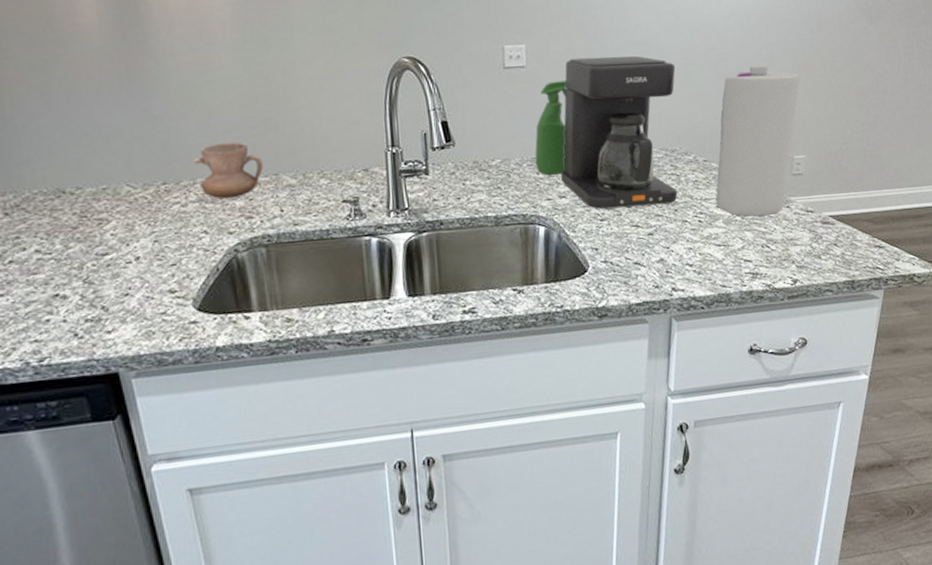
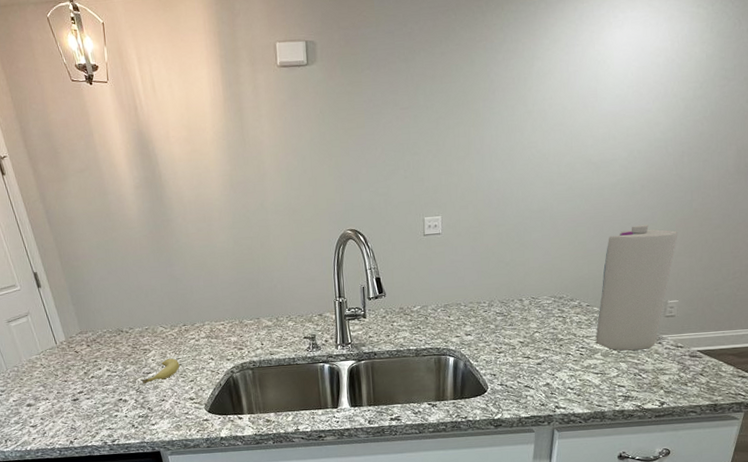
fruit: none [93,232,155,271] -> present [142,358,180,384]
ceramic jug: present [193,141,263,199] -> none [202,295,249,336]
spray bottle: present [535,81,567,175] -> none [447,243,474,318]
coffee maker: present [561,55,678,209] -> none [468,221,566,344]

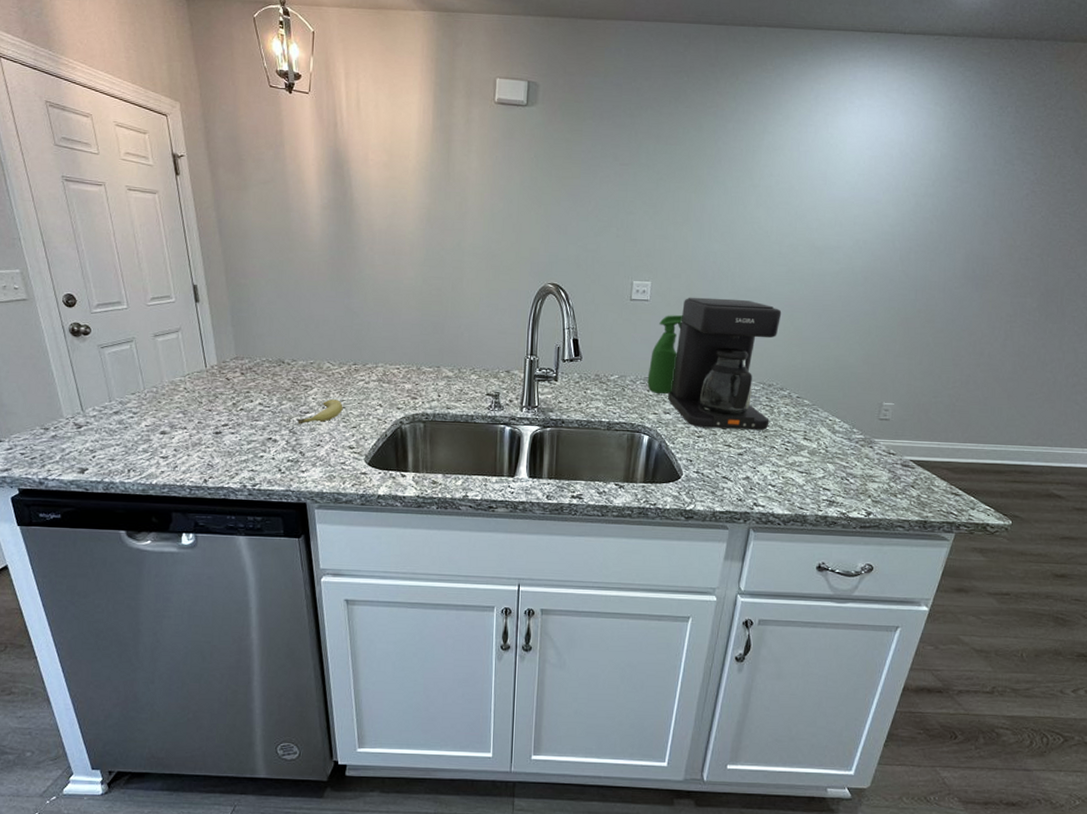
spray bottle: none [447,243,474,318] -> present [647,315,683,394]
coffee maker: none [468,221,566,344] -> present [668,297,782,430]
paper towel holder: present [596,224,678,351] -> none [803,318,899,452]

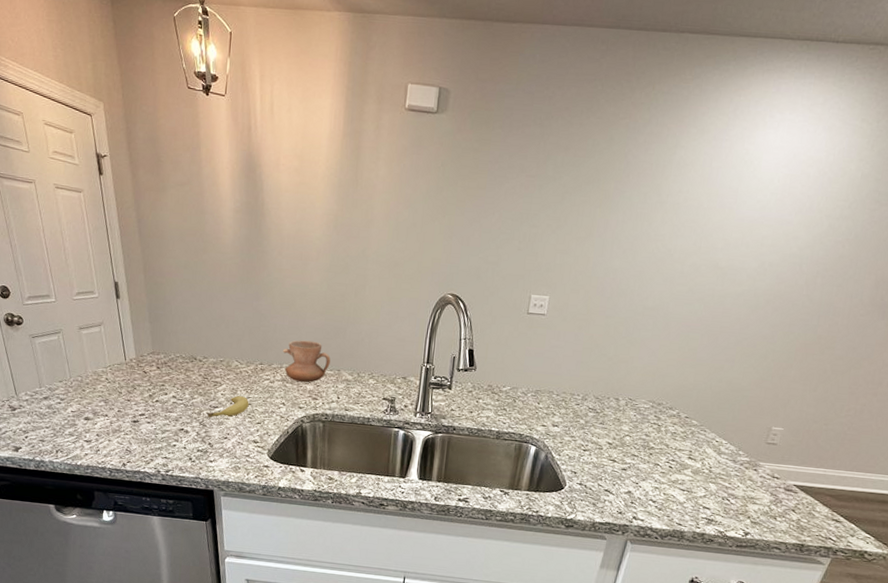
ceramic jug: none [377,337,429,382] -> present [282,340,331,383]
spray bottle: present [647,315,683,394] -> none [538,330,579,407]
coffee maker: present [668,297,782,430] -> none [557,313,678,447]

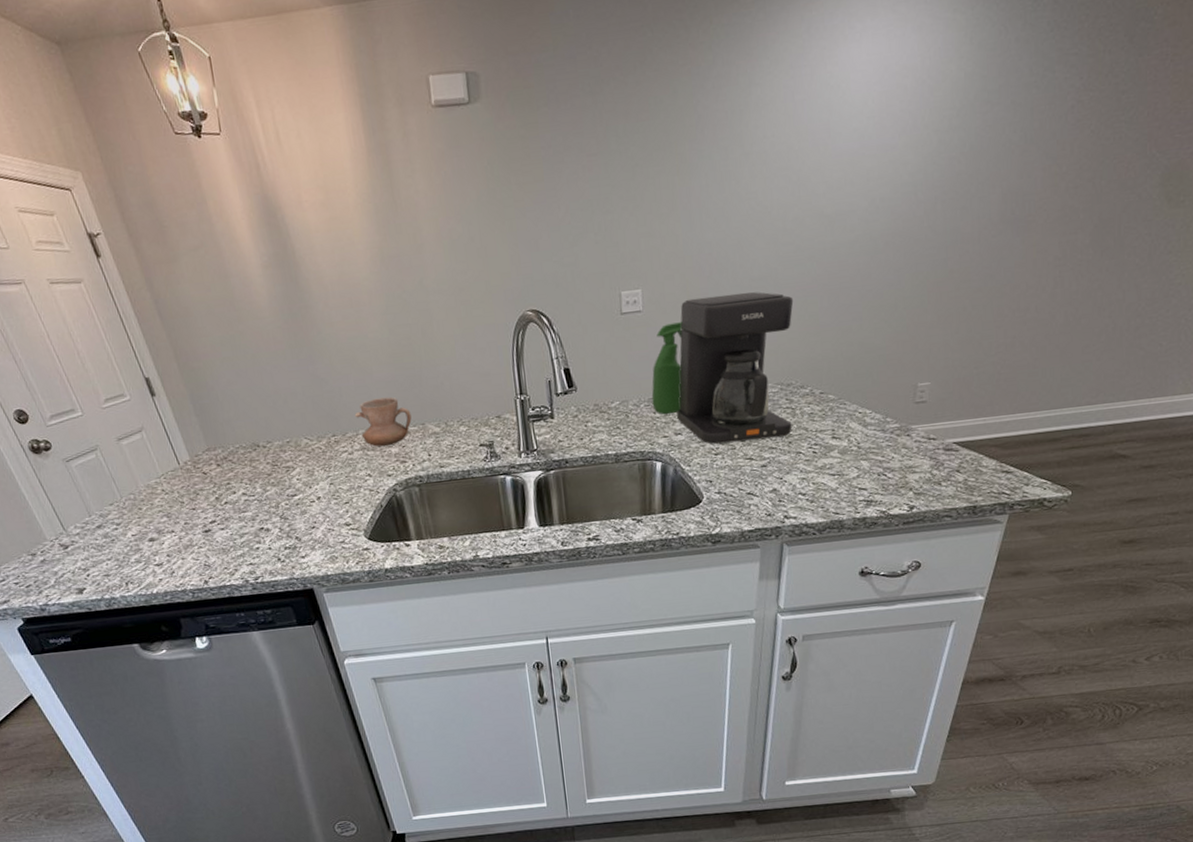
fruit: present [207,396,249,418] -> none [286,476,331,509]
spray bottle: none [538,330,579,407] -> present [651,322,683,414]
coffee maker: none [557,313,678,447] -> present [677,292,794,444]

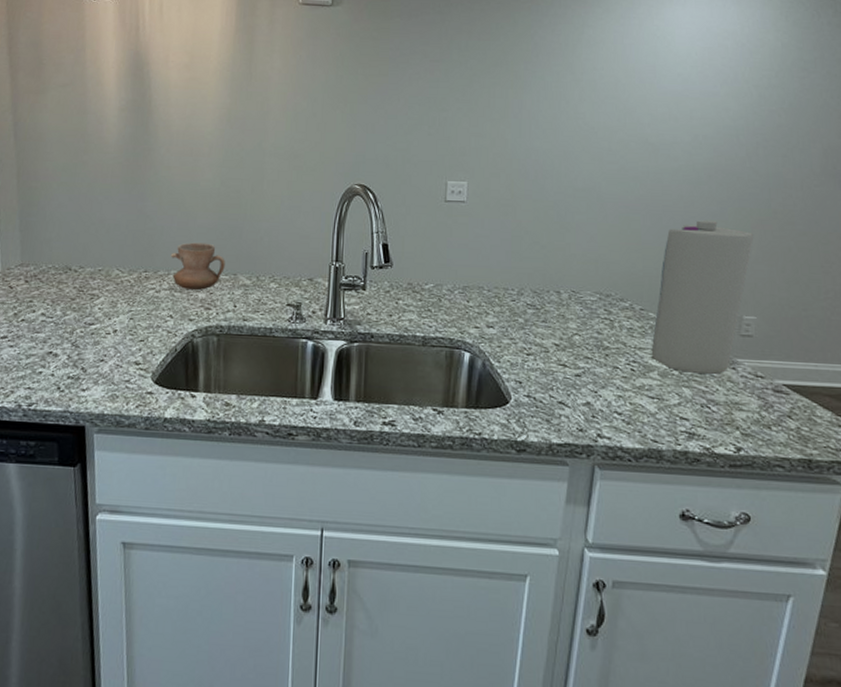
spray bottle: present [651,322,683,414] -> none [466,217,504,305]
coffee maker: present [677,292,794,444] -> none [491,197,616,347]
paper towel holder: none [831,290,930,446] -> present [651,219,754,374]

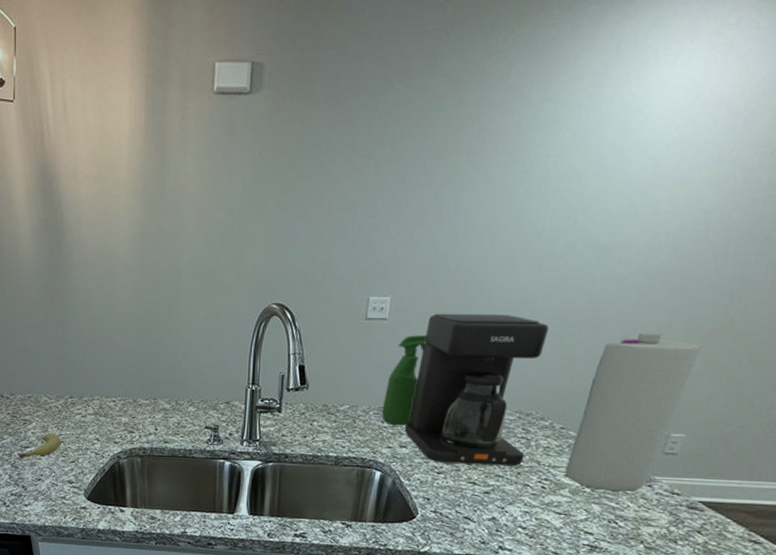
fruit: none [81,309,131,337] -> present [19,433,61,459]
ceramic jug: present [170,242,225,291] -> none [93,368,145,415]
spray bottle: none [466,217,504,305] -> present [381,335,427,425]
coffee maker: none [491,197,616,347] -> present [405,313,549,466]

